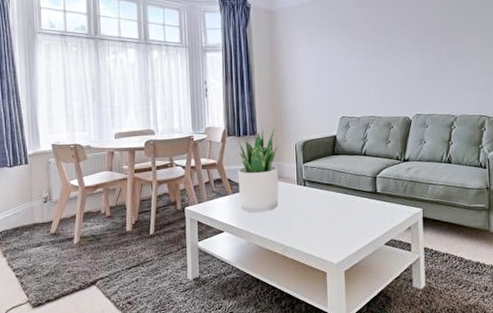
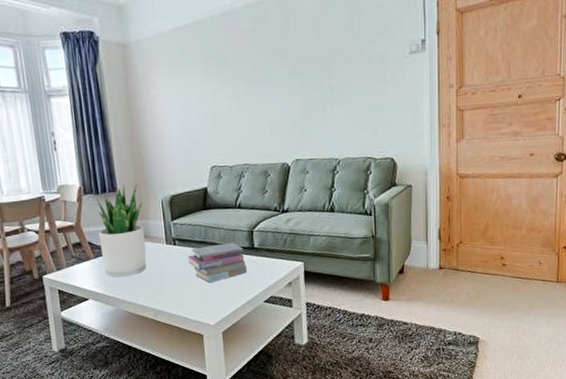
books: none [316,186,369,224] -> present [188,242,247,284]

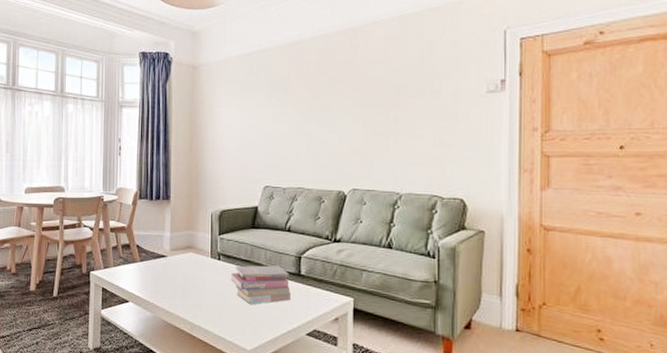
planter: present [95,184,147,277] -> none [147,193,192,284]

